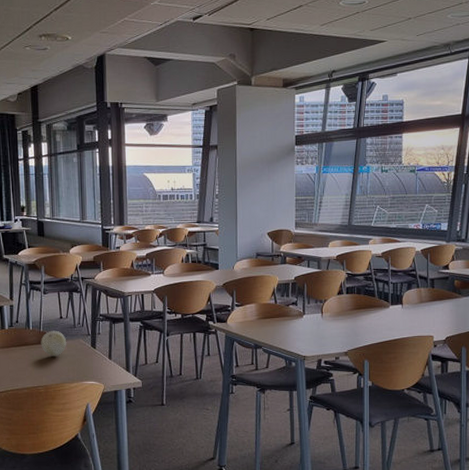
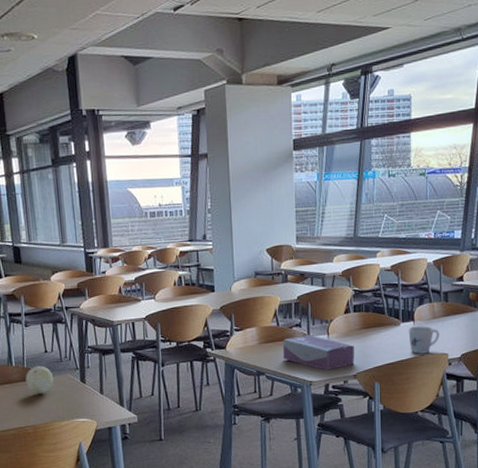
tissue box: none [279,312,347,346] -> present [282,334,355,370]
mug: none [397,308,426,335] -> present [408,325,440,354]

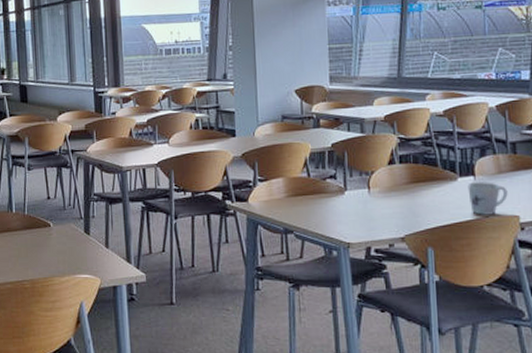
fruit: present [25,365,54,394] -> none [25,213,56,245]
tissue box: present [282,334,355,370] -> none [314,187,402,230]

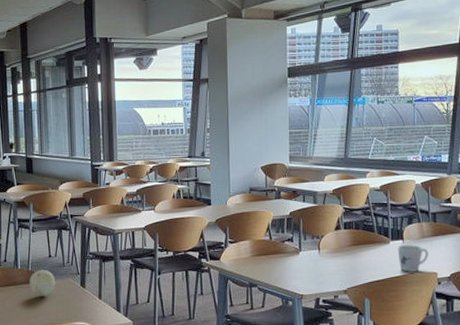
fruit: none [25,213,56,245] -> present [29,269,56,296]

